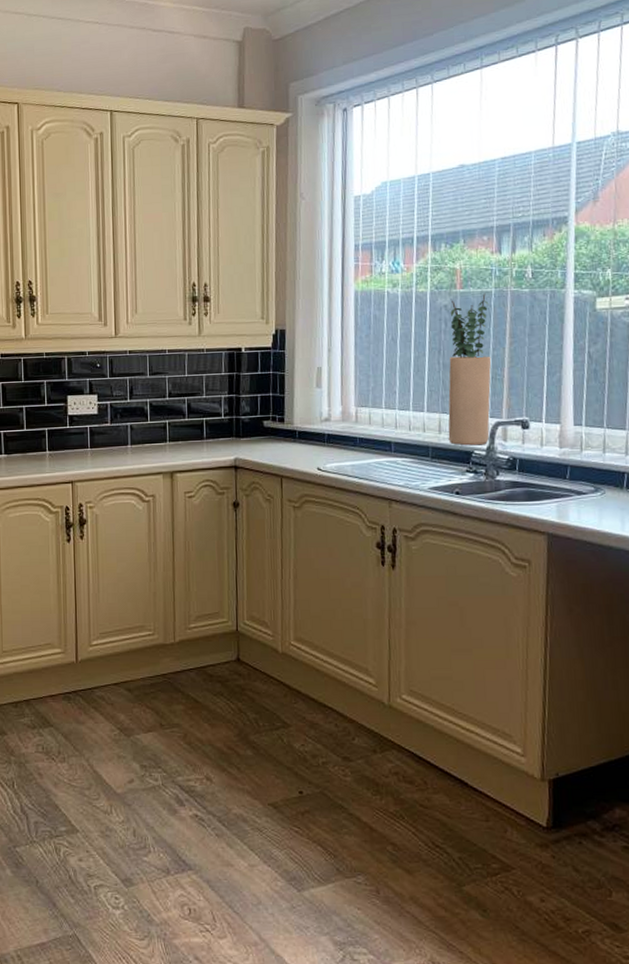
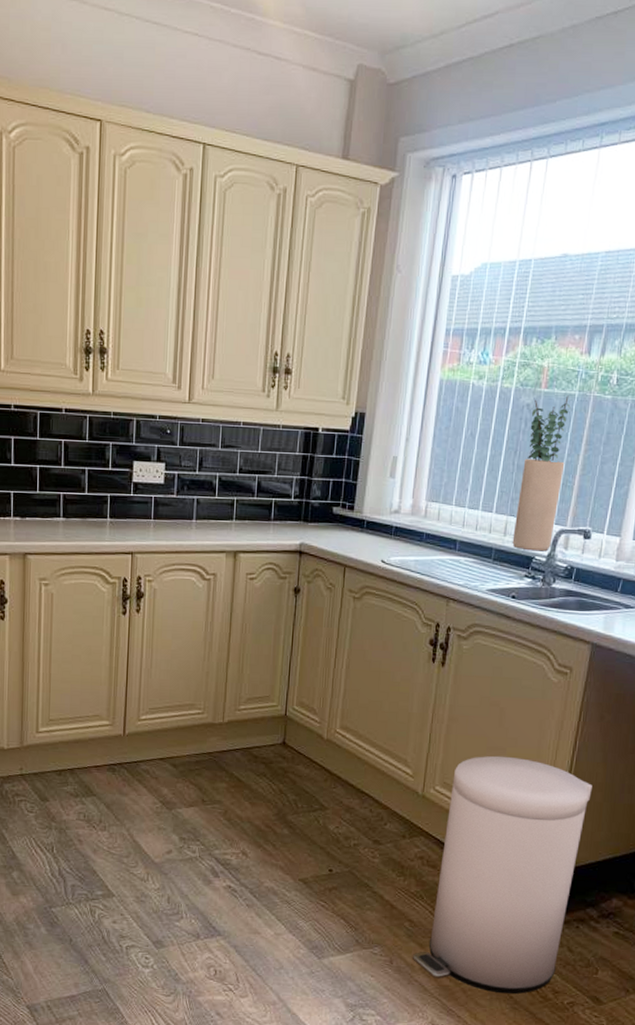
pedal bin: none [399,658,573,923] -> present [412,755,592,994]

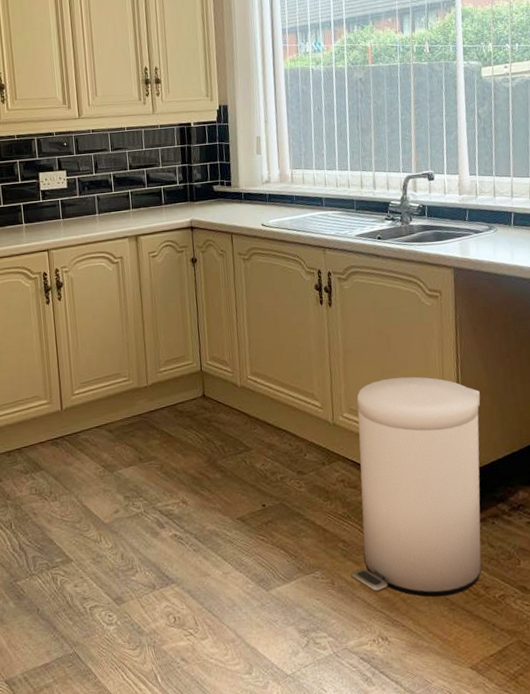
vase: present [512,395,571,552] -> none [364,67,402,197]

